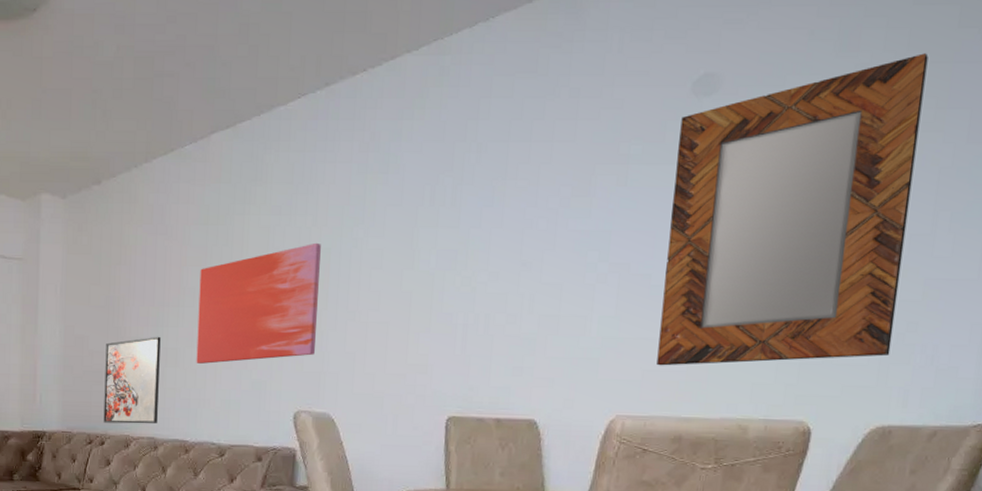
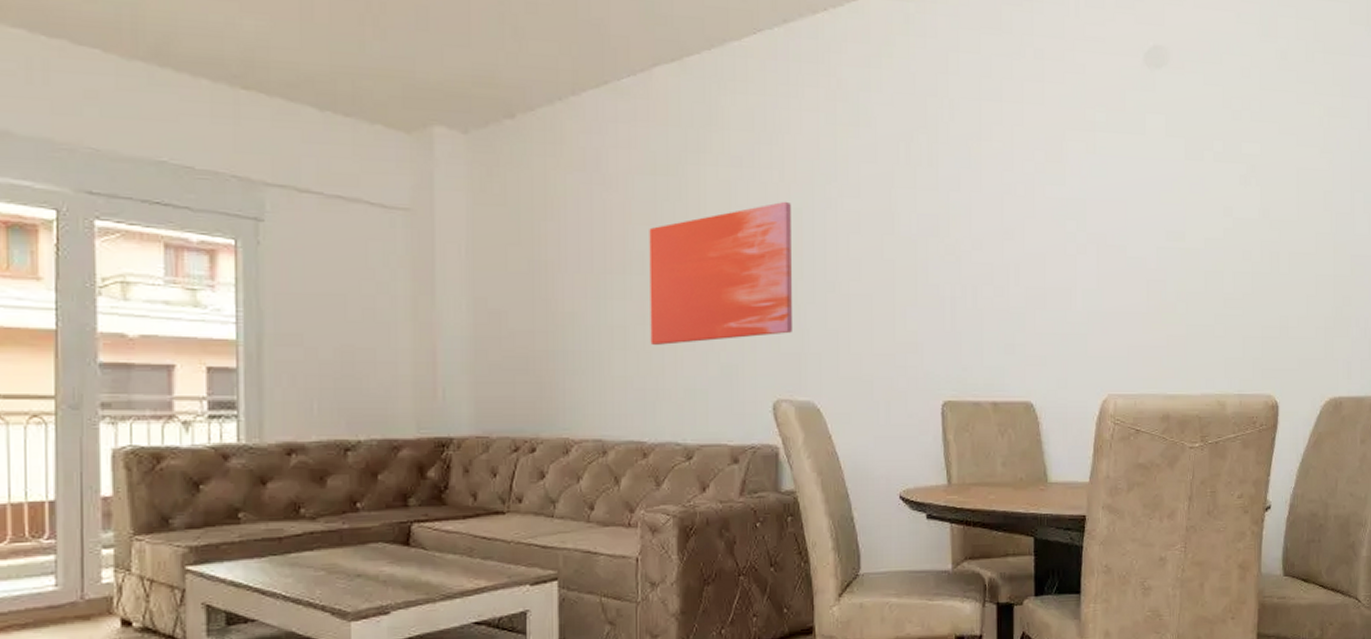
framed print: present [103,336,161,424] -> none [532,311,605,423]
home mirror: present [656,53,928,366] -> none [1138,44,1332,341]

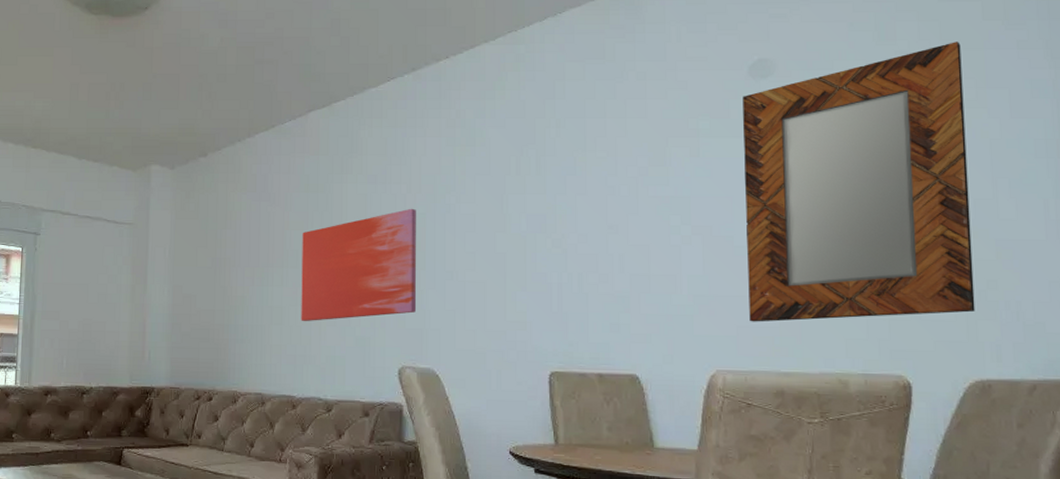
home mirror: none [1138,44,1332,341] -> present [743,42,975,322]

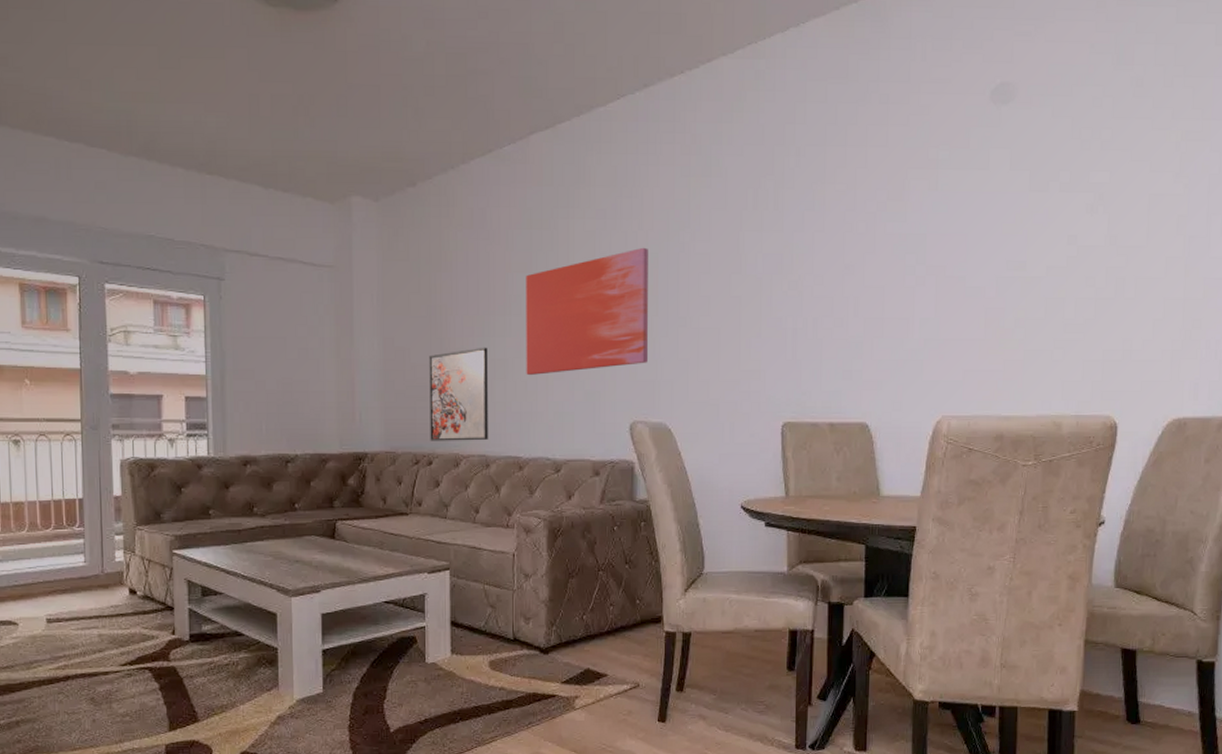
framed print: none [211,295,266,380] -> present [429,347,488,441]
home mirror: present [743,42,975,322] -> none [976,68,1192,366]

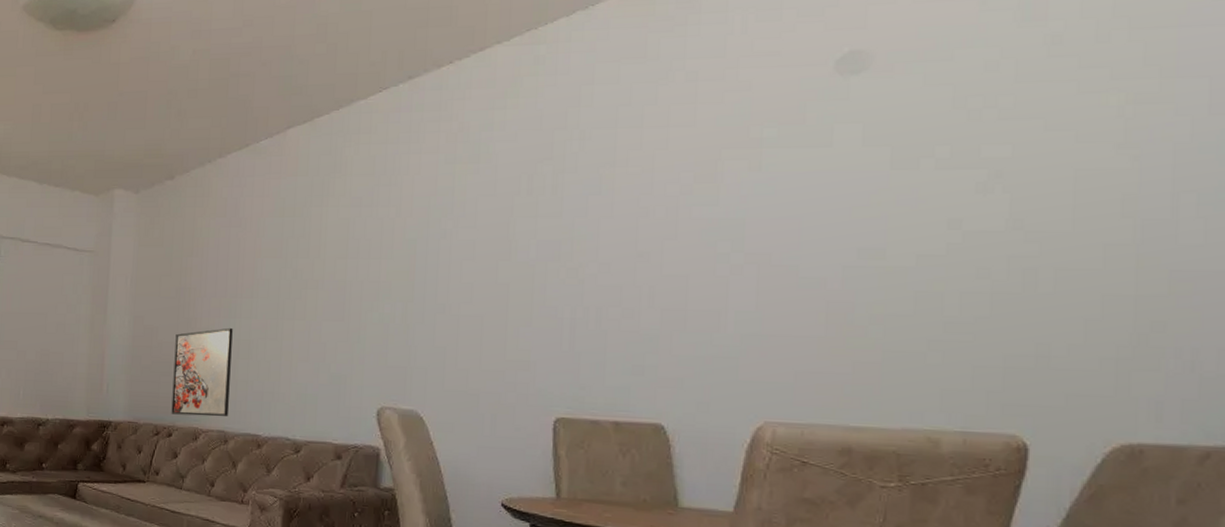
wall art: present [526,247,648,375] -> none [270,234,406,356]

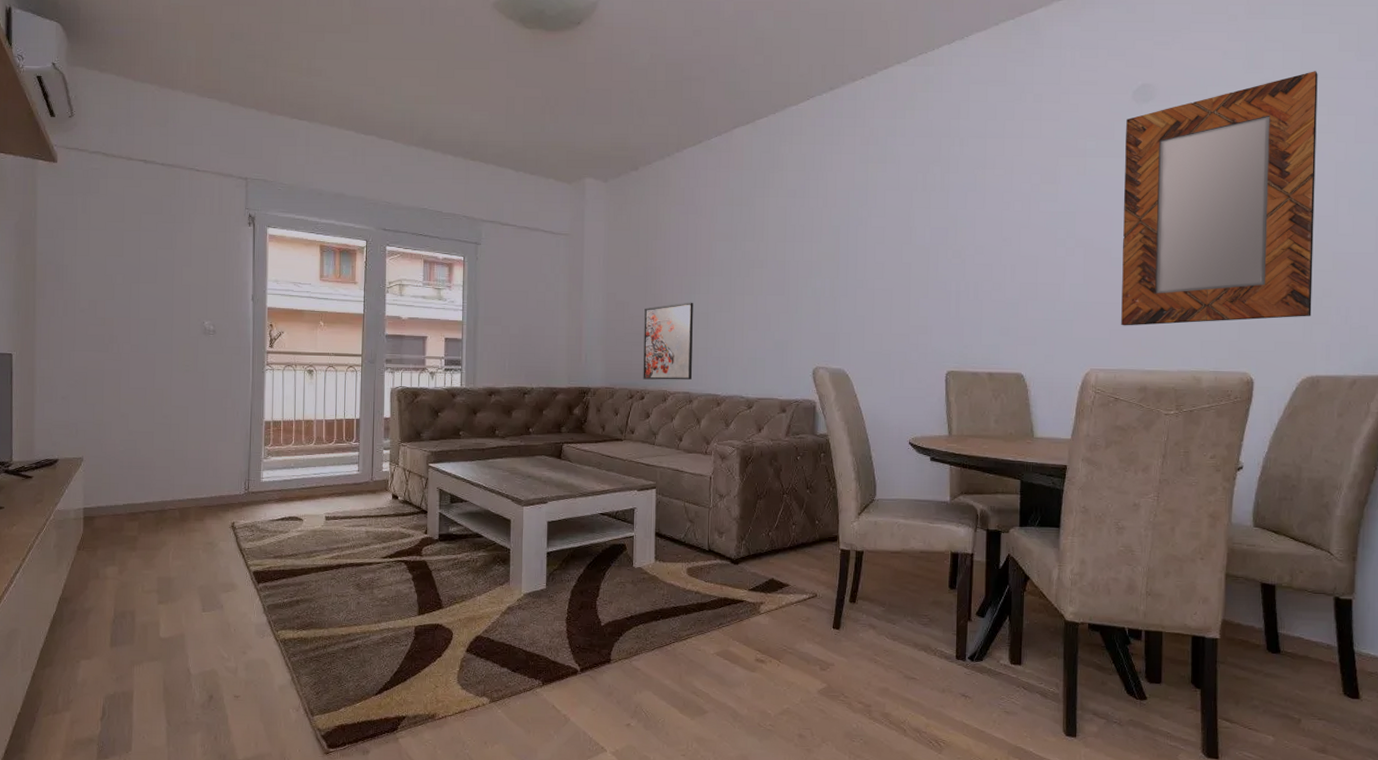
home mirror: none [813,18,1143,368] -> present [1121,71,1318,326]

